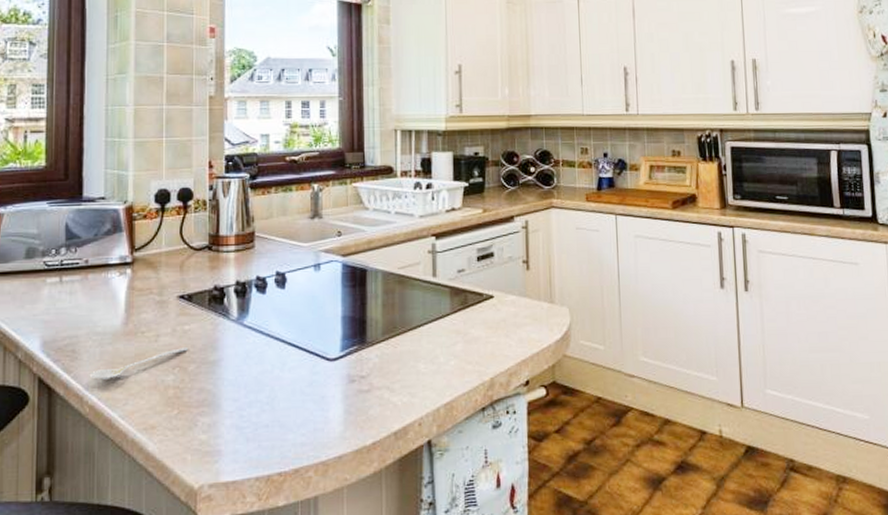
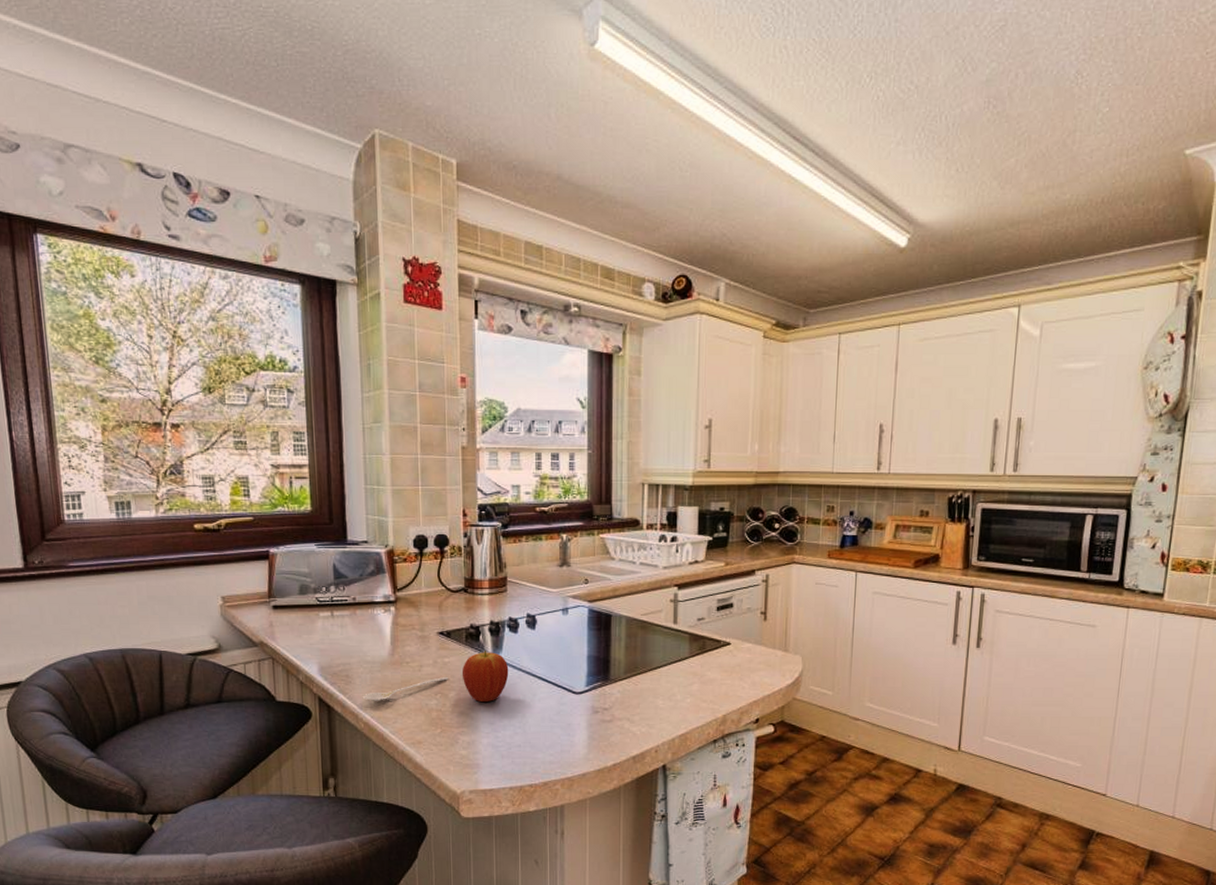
fruit: none [203,314,256,376] -> present [461,650,509,703]

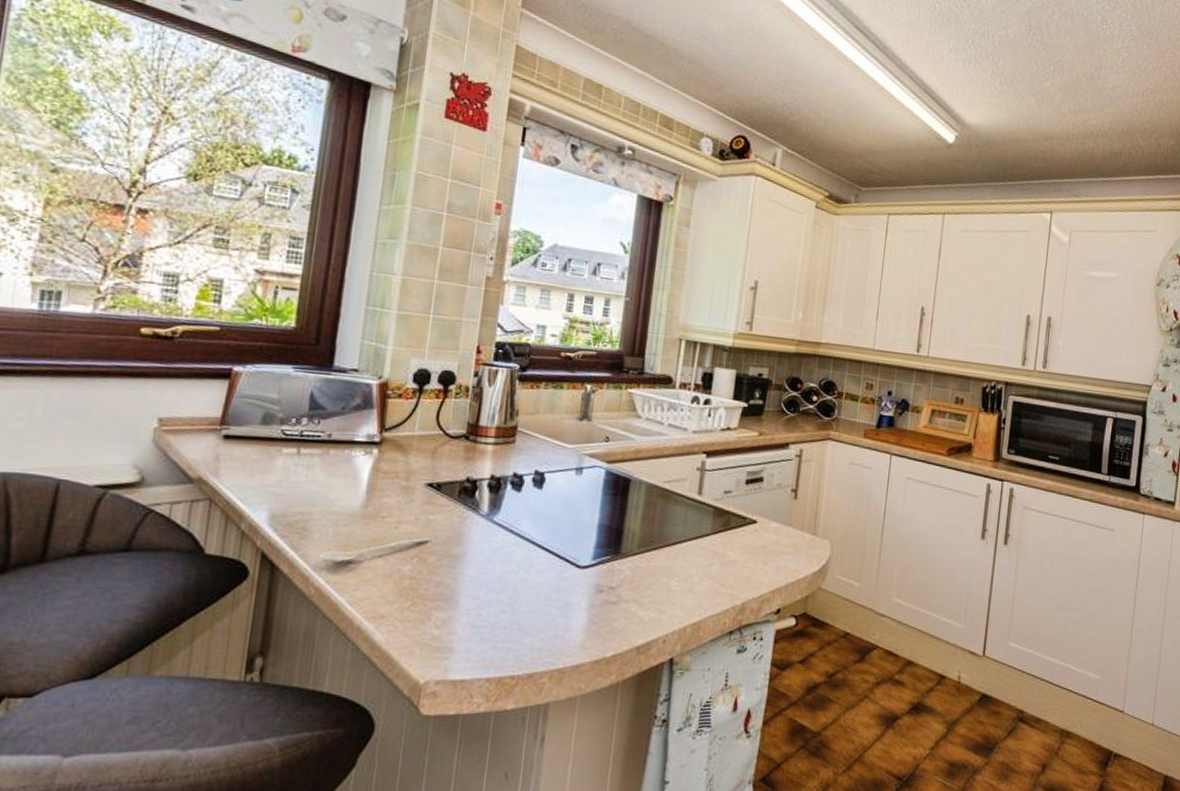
fruit: present [461,650,509,703] -> none [447,508,505,572]

